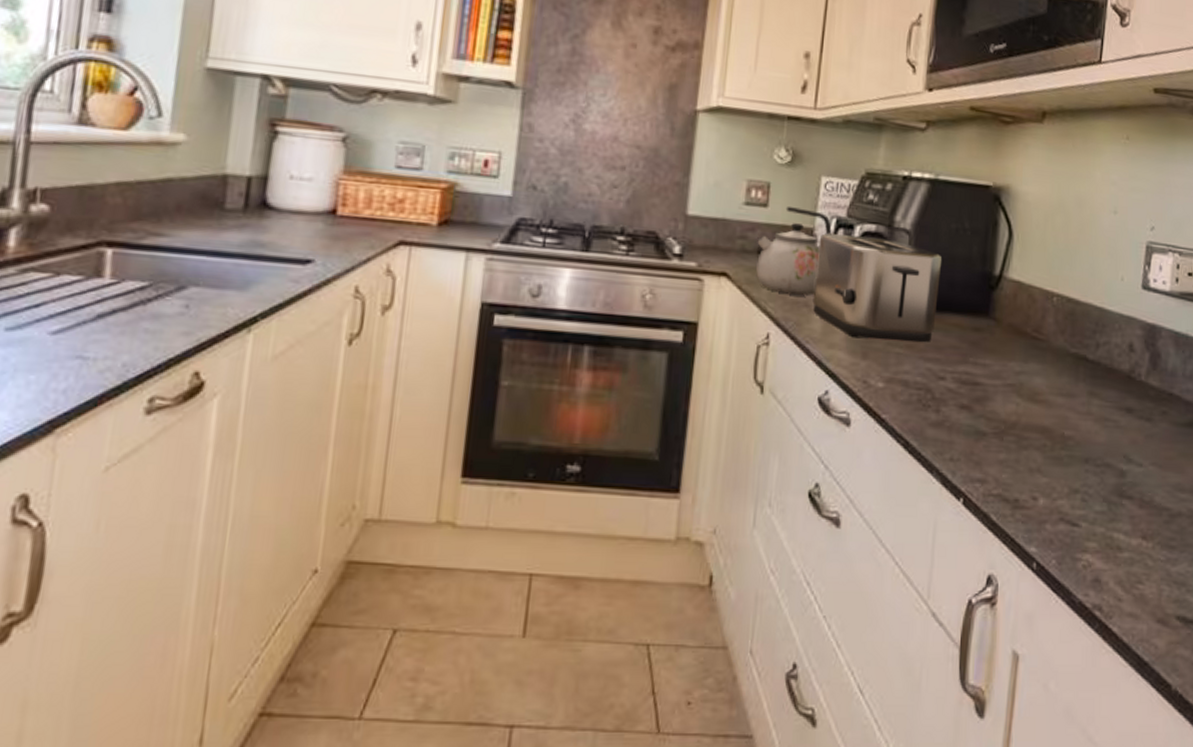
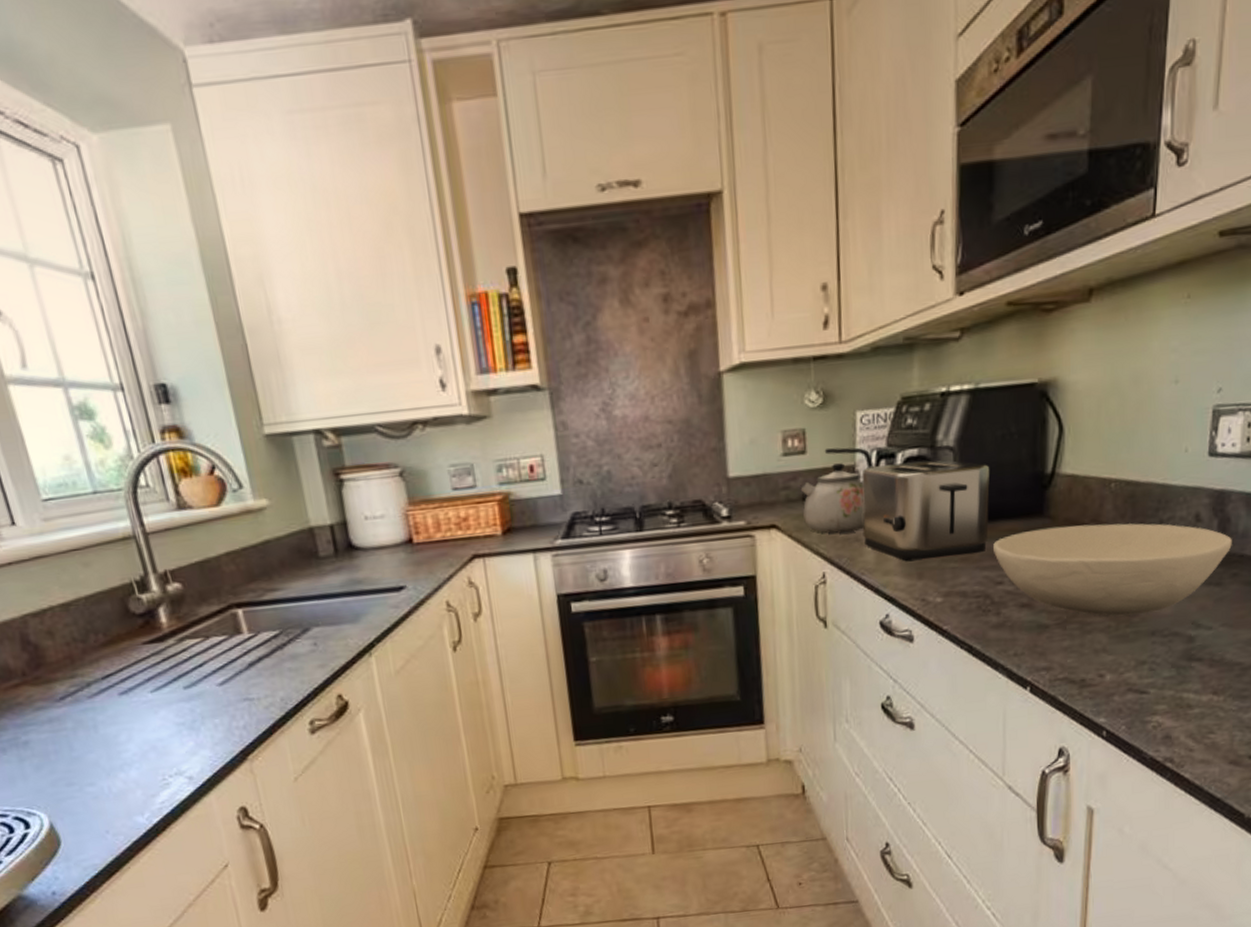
bowl: none [939,328,1162,438] -> present [993,523,1232,616]

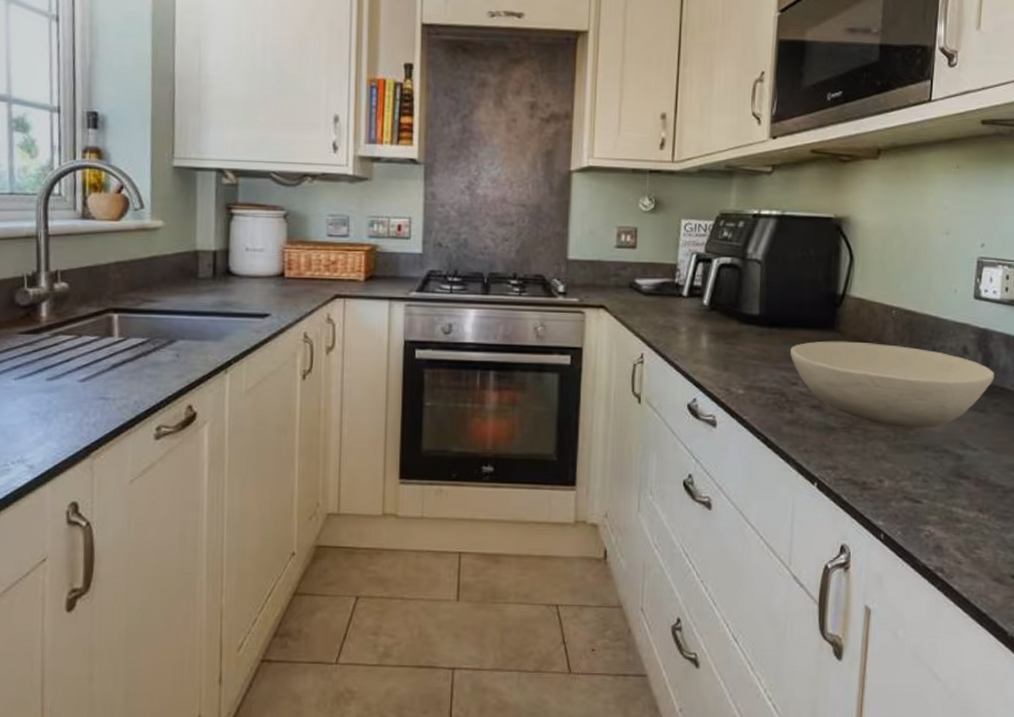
kettle: present [800,447,874,533] -> none [628,246,693,320]
toaster: present [861,460,990,561] -> none [679,267,791,355]

